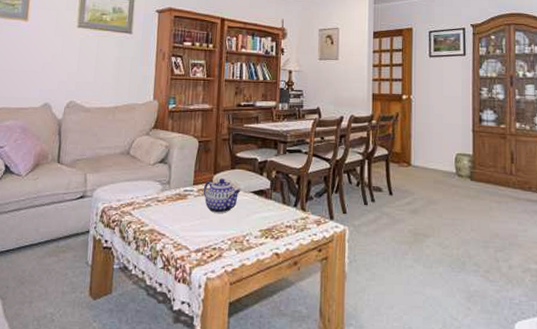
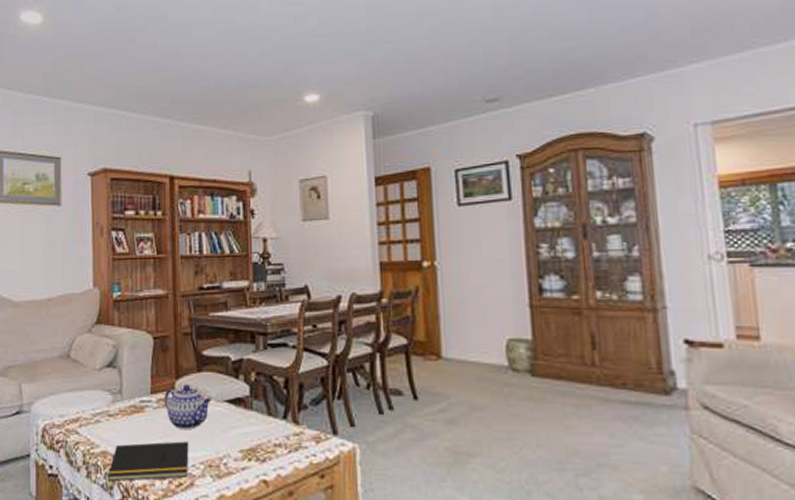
notepad: none [152,222,220,254] -> present [107,441,189,482]

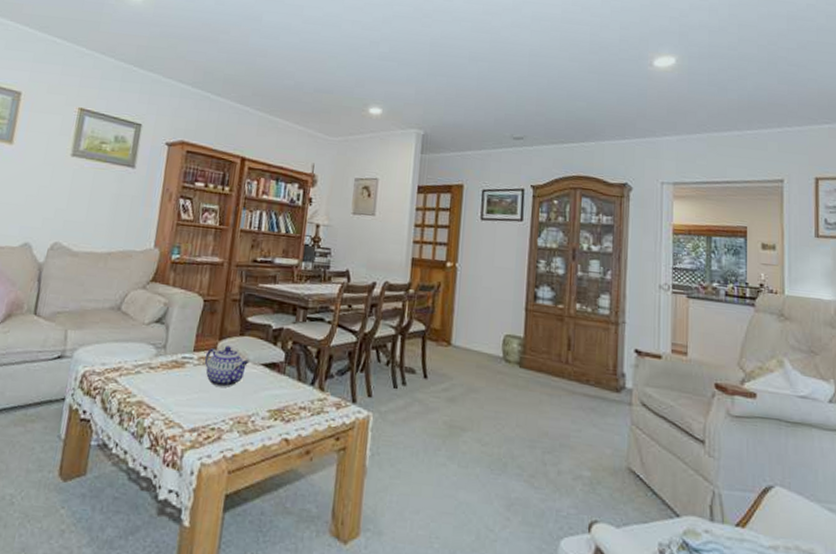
notepad: present [107,441,189,482] -> none [138,396,222,431]

